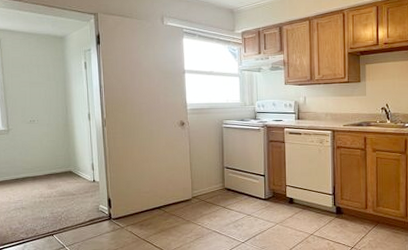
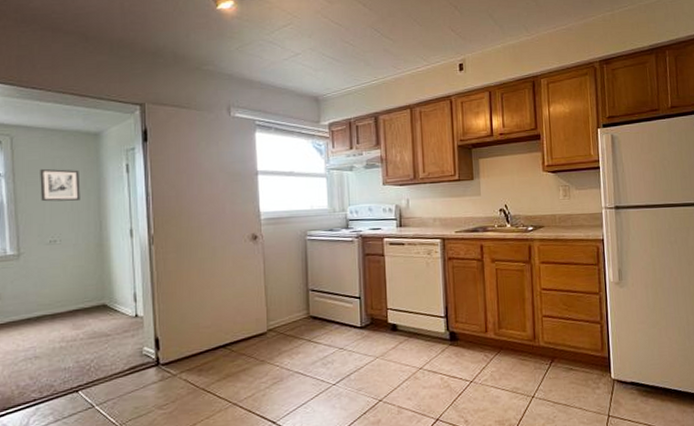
wall art: none [21,64,51,90] -> present [40,168,80,202]

